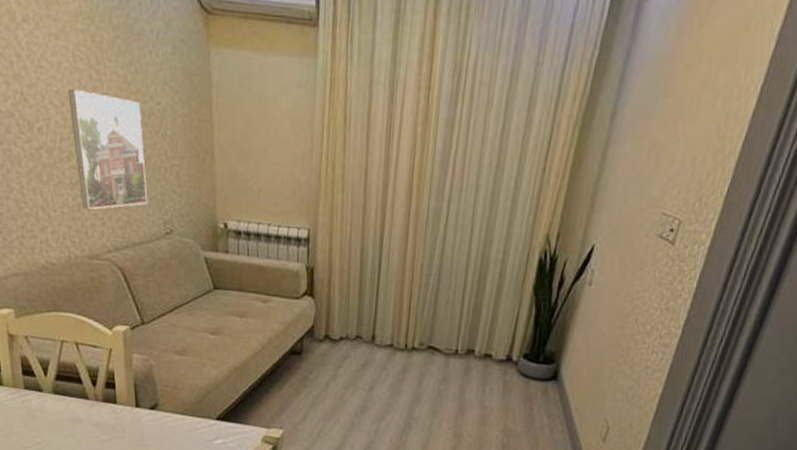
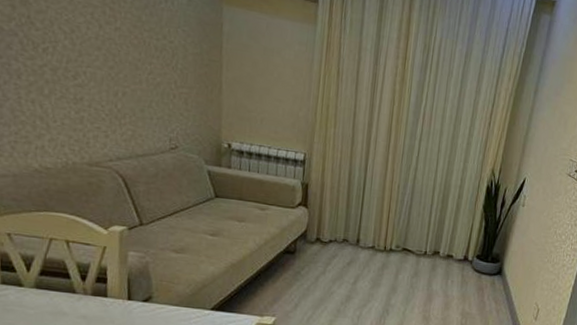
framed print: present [68,88,148,210] -> none [79,19,155,123]

